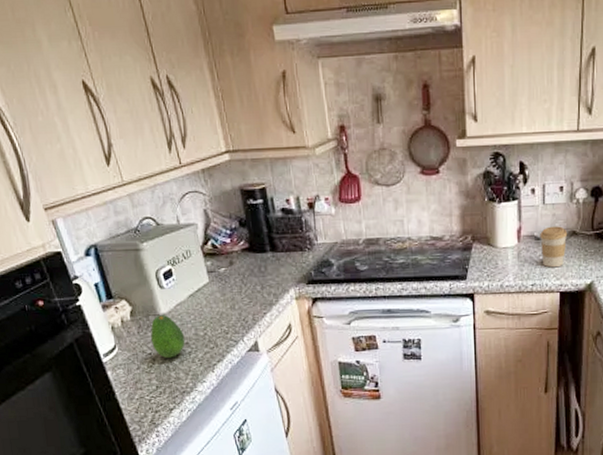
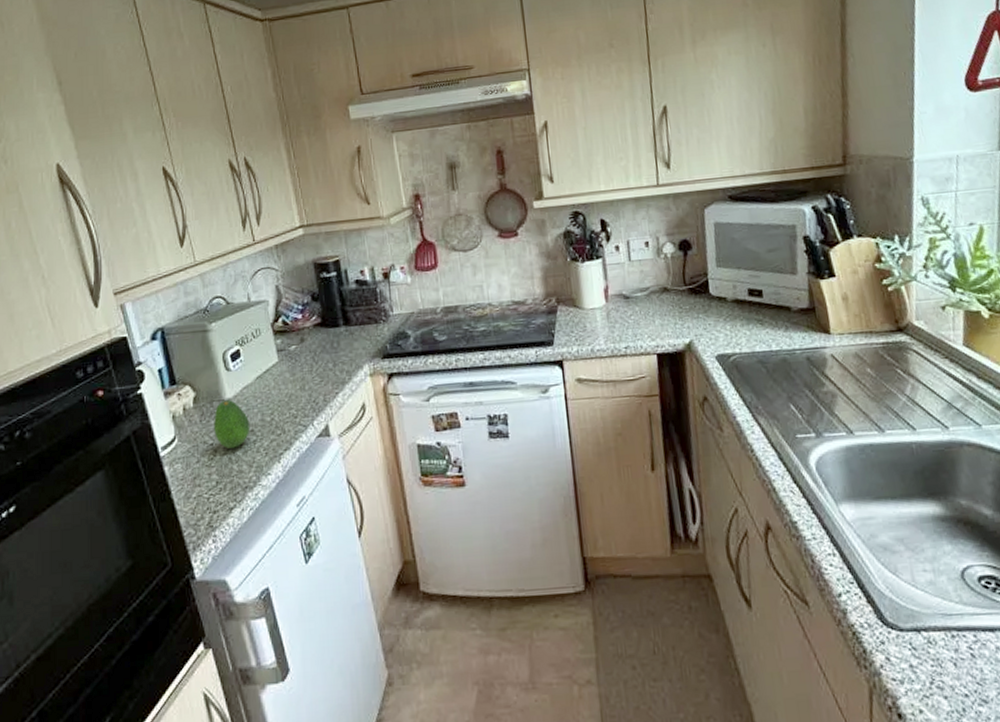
coffee cup: present [540,226,568,268] -> none [628,283,659,328]

